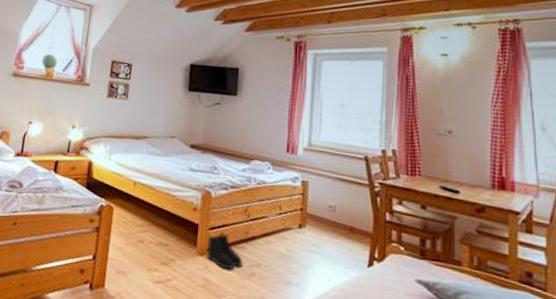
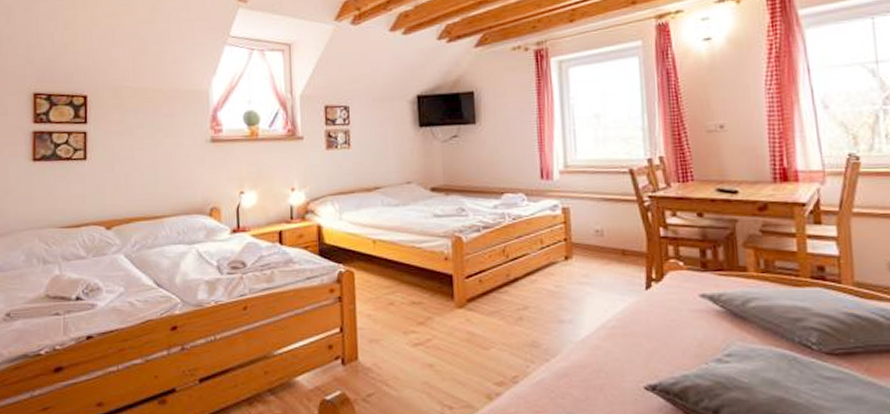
boots: present [206,233,243,270] -> none [465,280,508,318]

